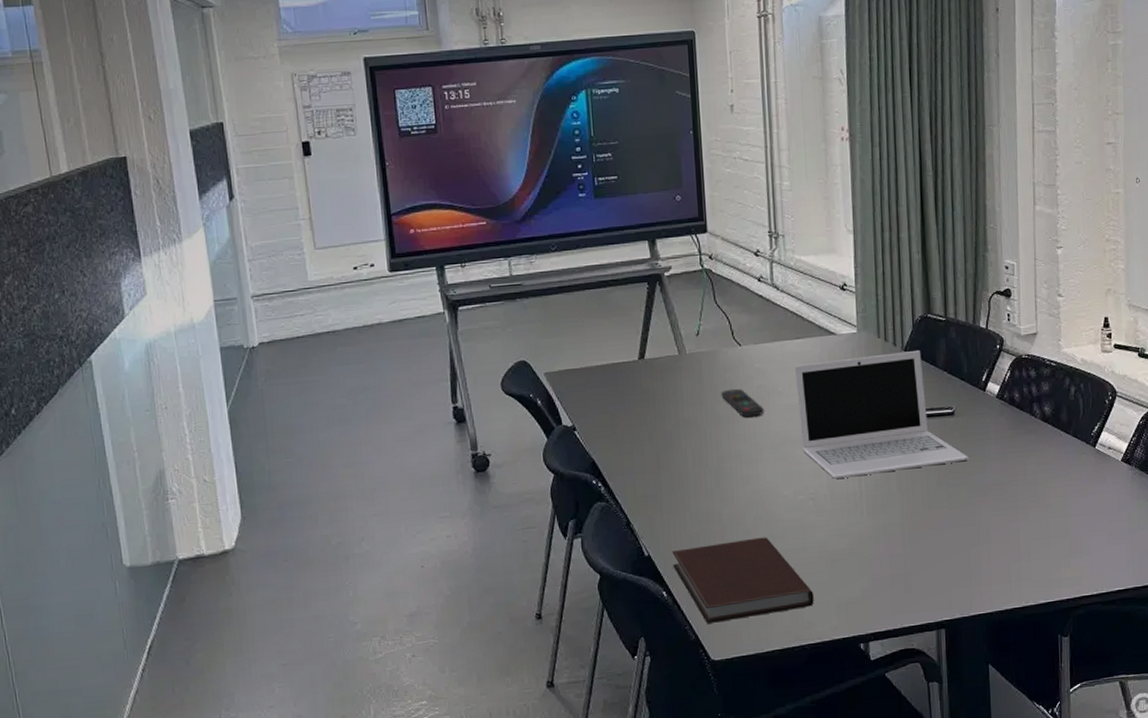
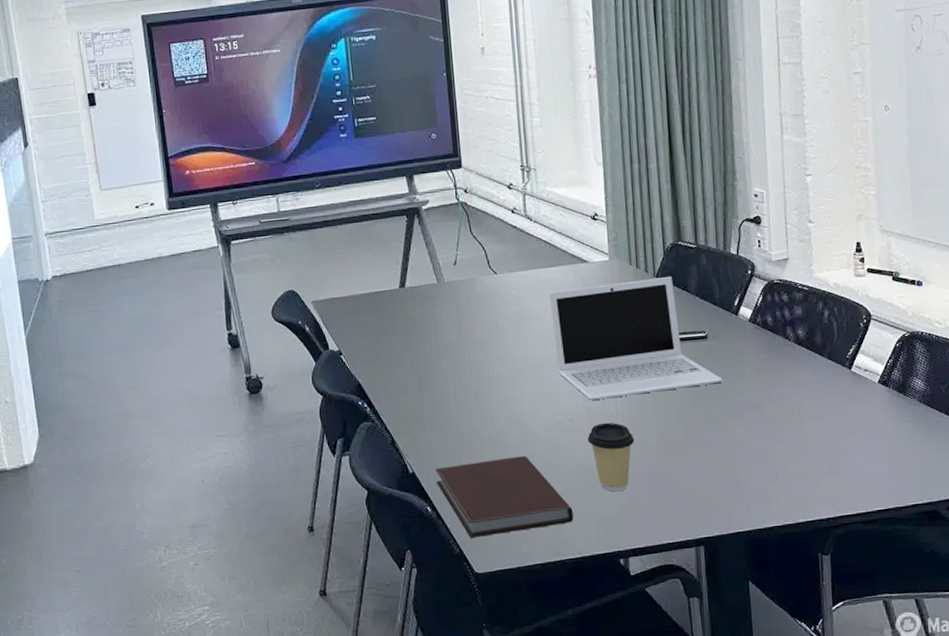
remote control: present [721,388,764,418] -> none [479,314,521,342]
coffee cup: none [830,501,879,574] -> present [587,422,635,492]

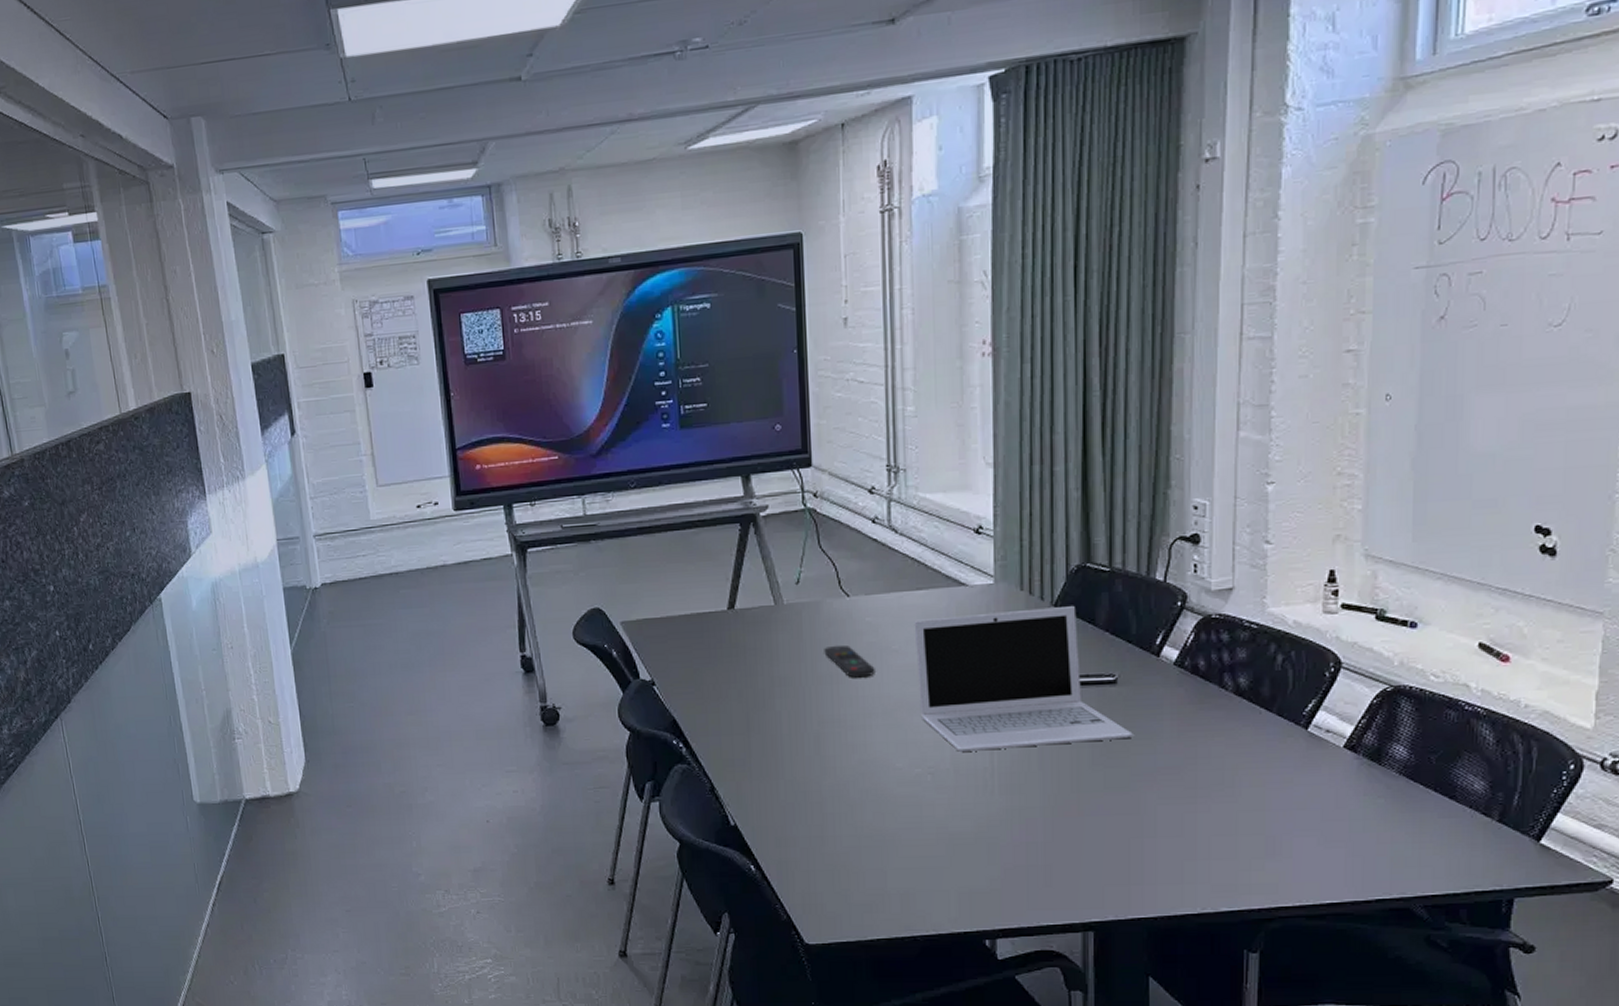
notebook: present [435,455,574,538] -> none [762,813,930,903]
remote control: none [479,314,521,342] -> present [824,644,875,678]
coffee cup: present [587,422,635,492] -> none [952,779,1014,861]

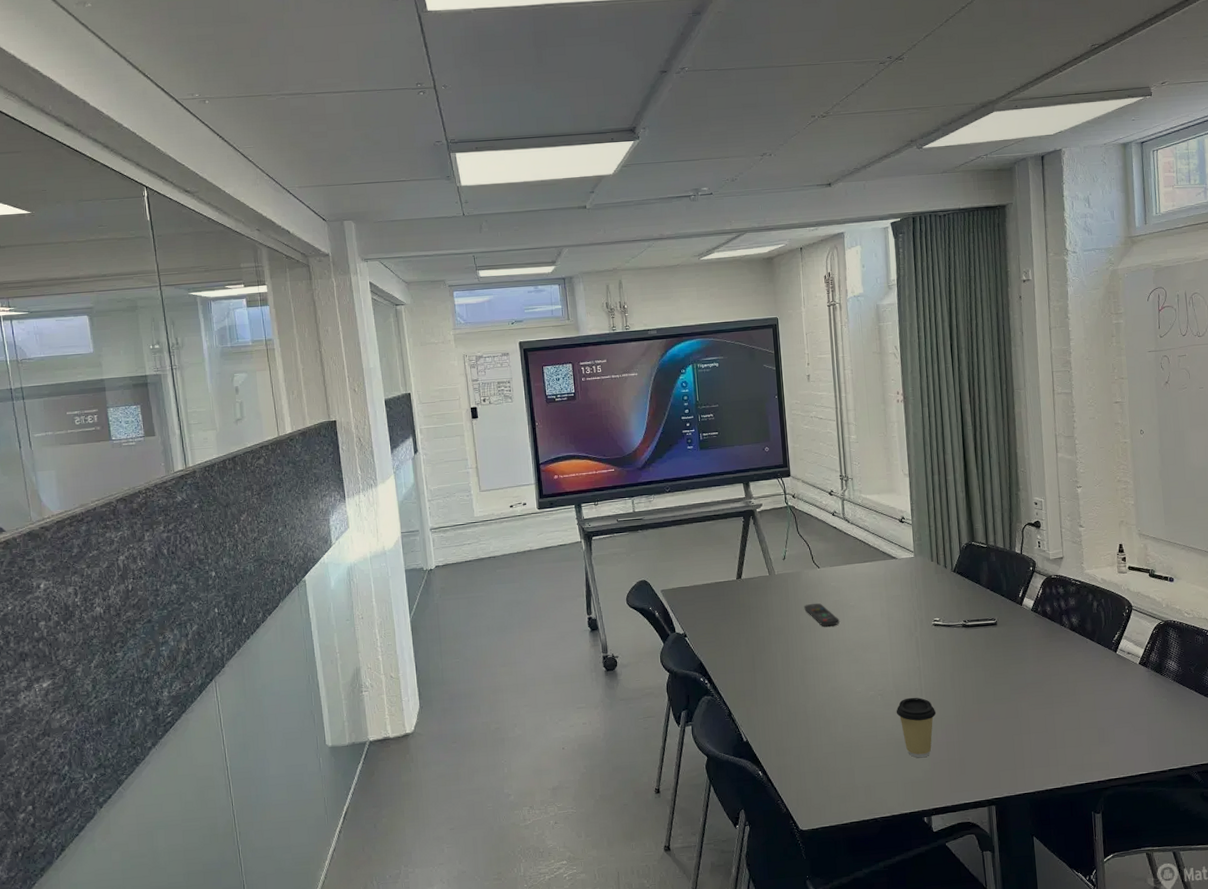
laptop: present [914,606,1133,752] -> none [863,572,1010,678]
coffee cup: none [952,779,1014,861] -> present [896,697,936,758]

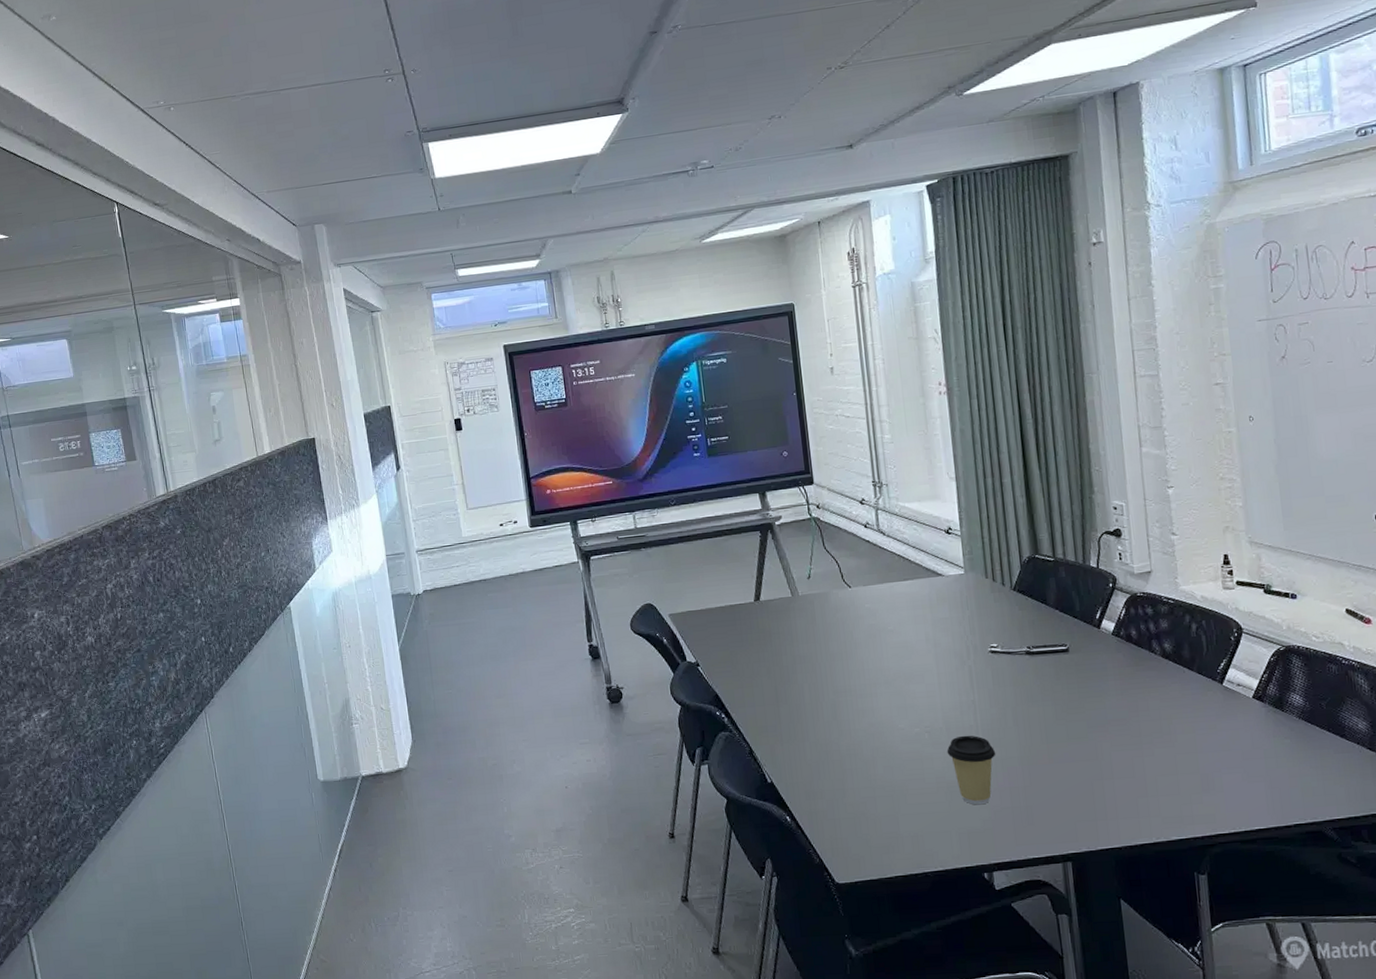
remote control: present [804,603,840,627] -> none [834,627,876,654]

